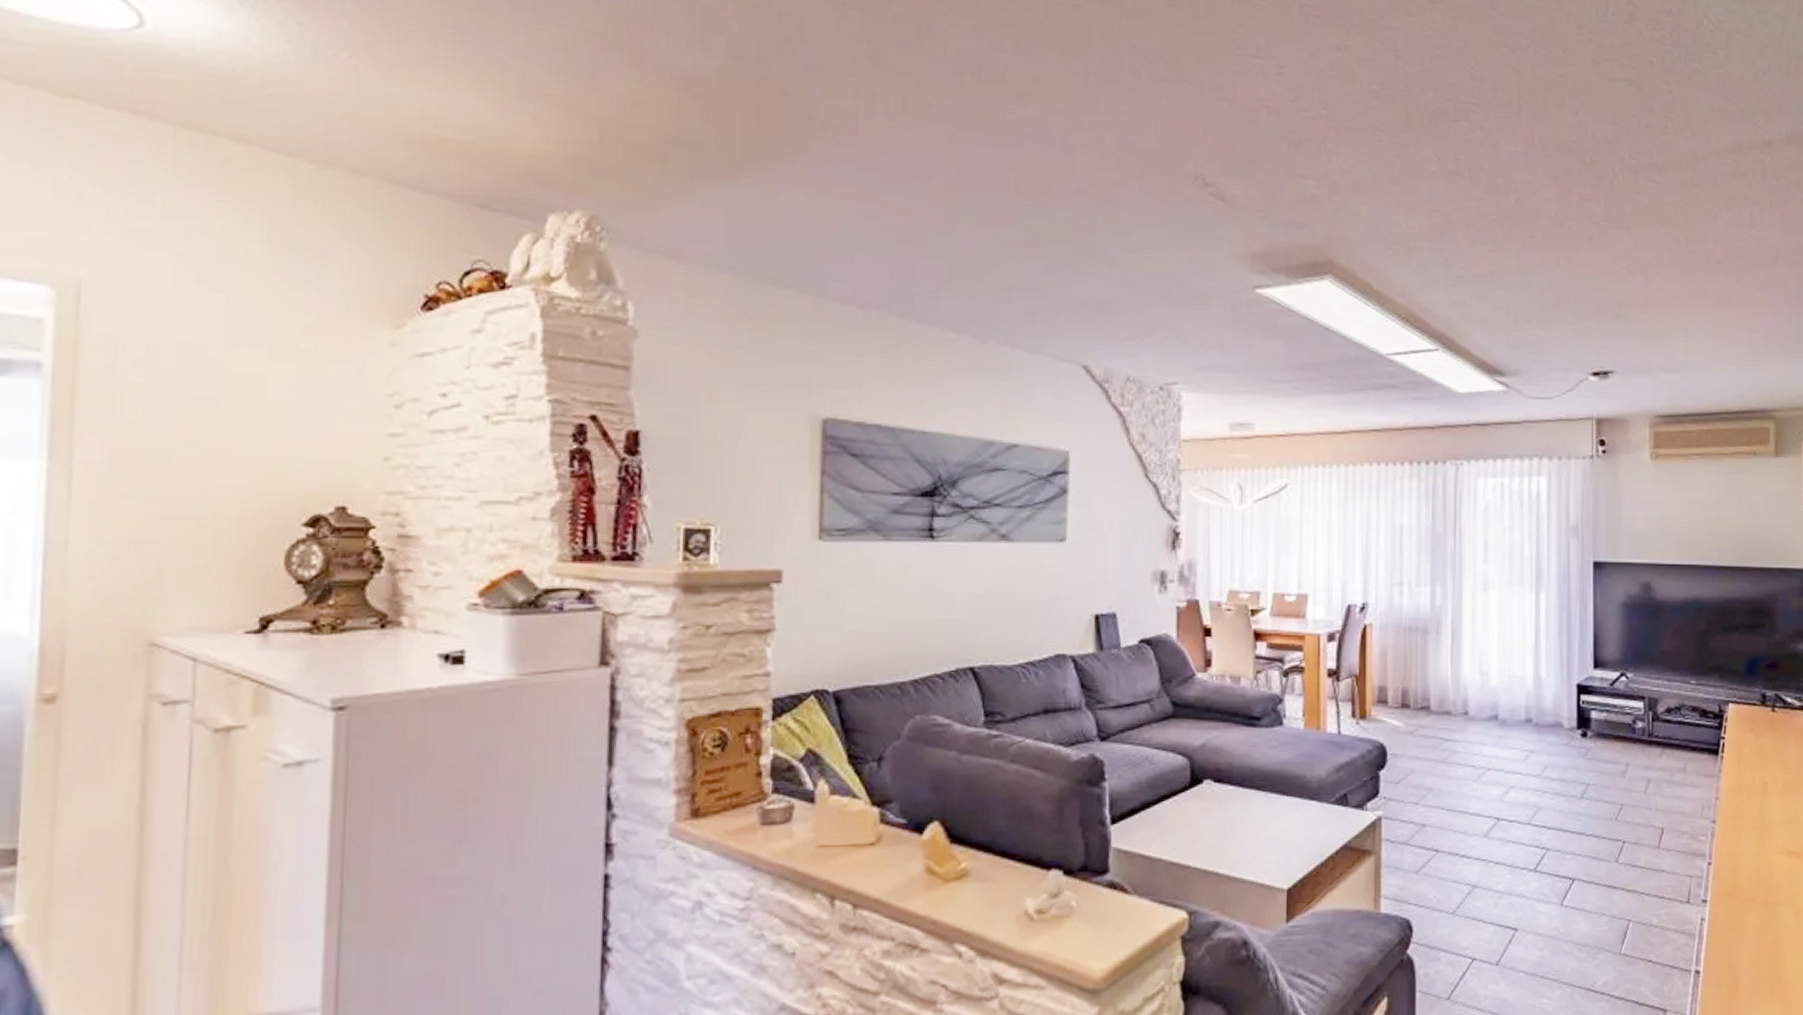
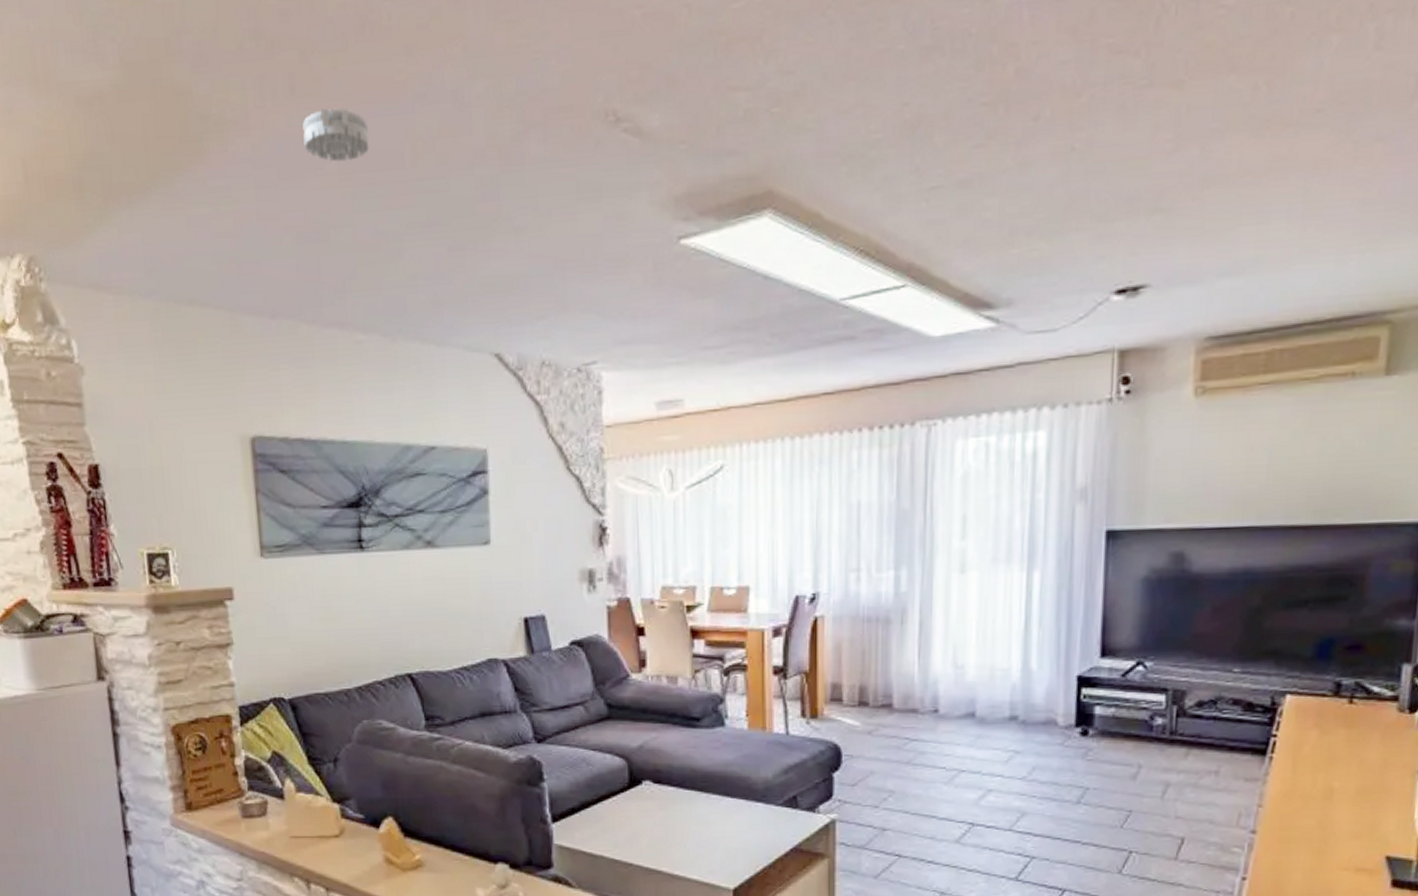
smoke detector: none [911,130,977,179] -> present [303,108,370,162]

